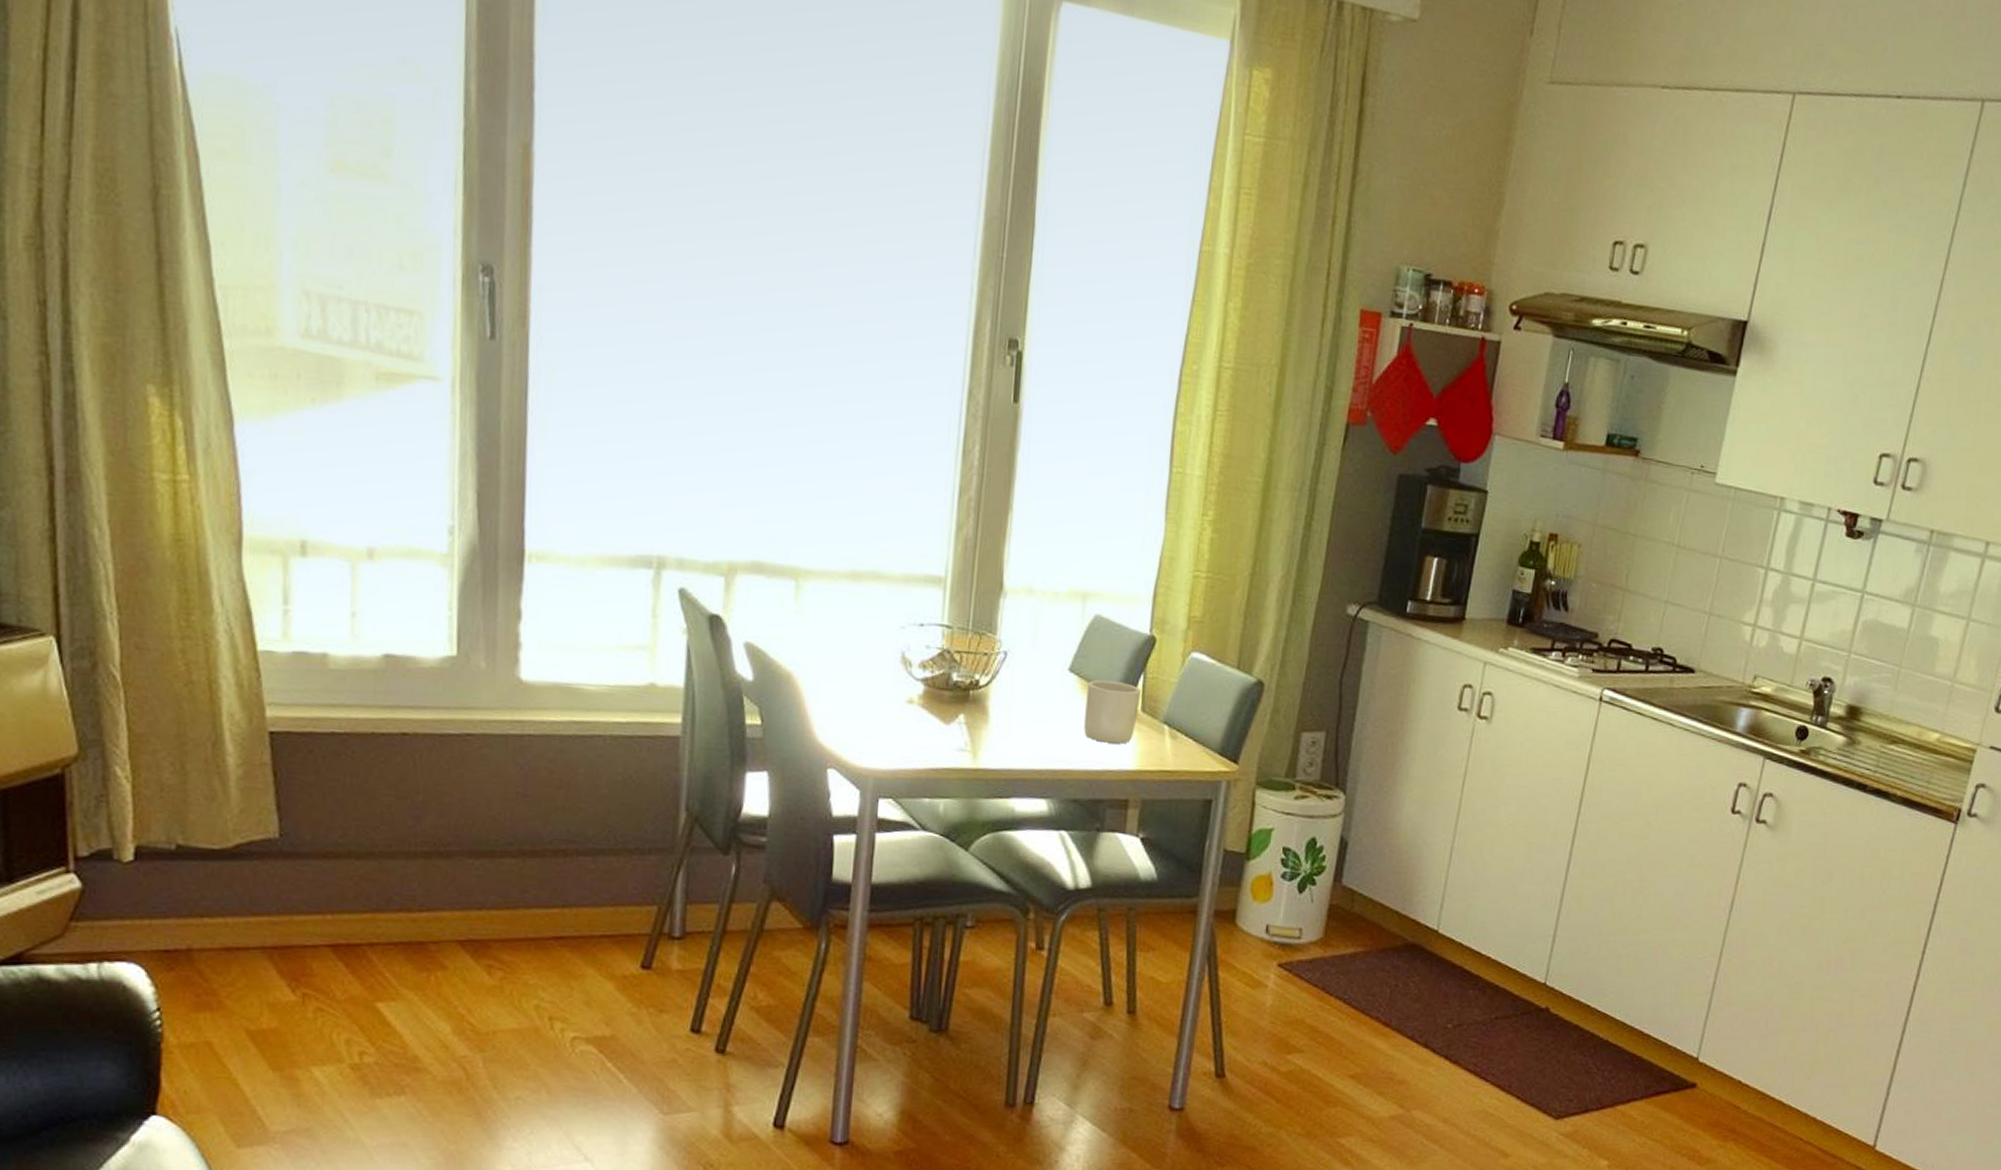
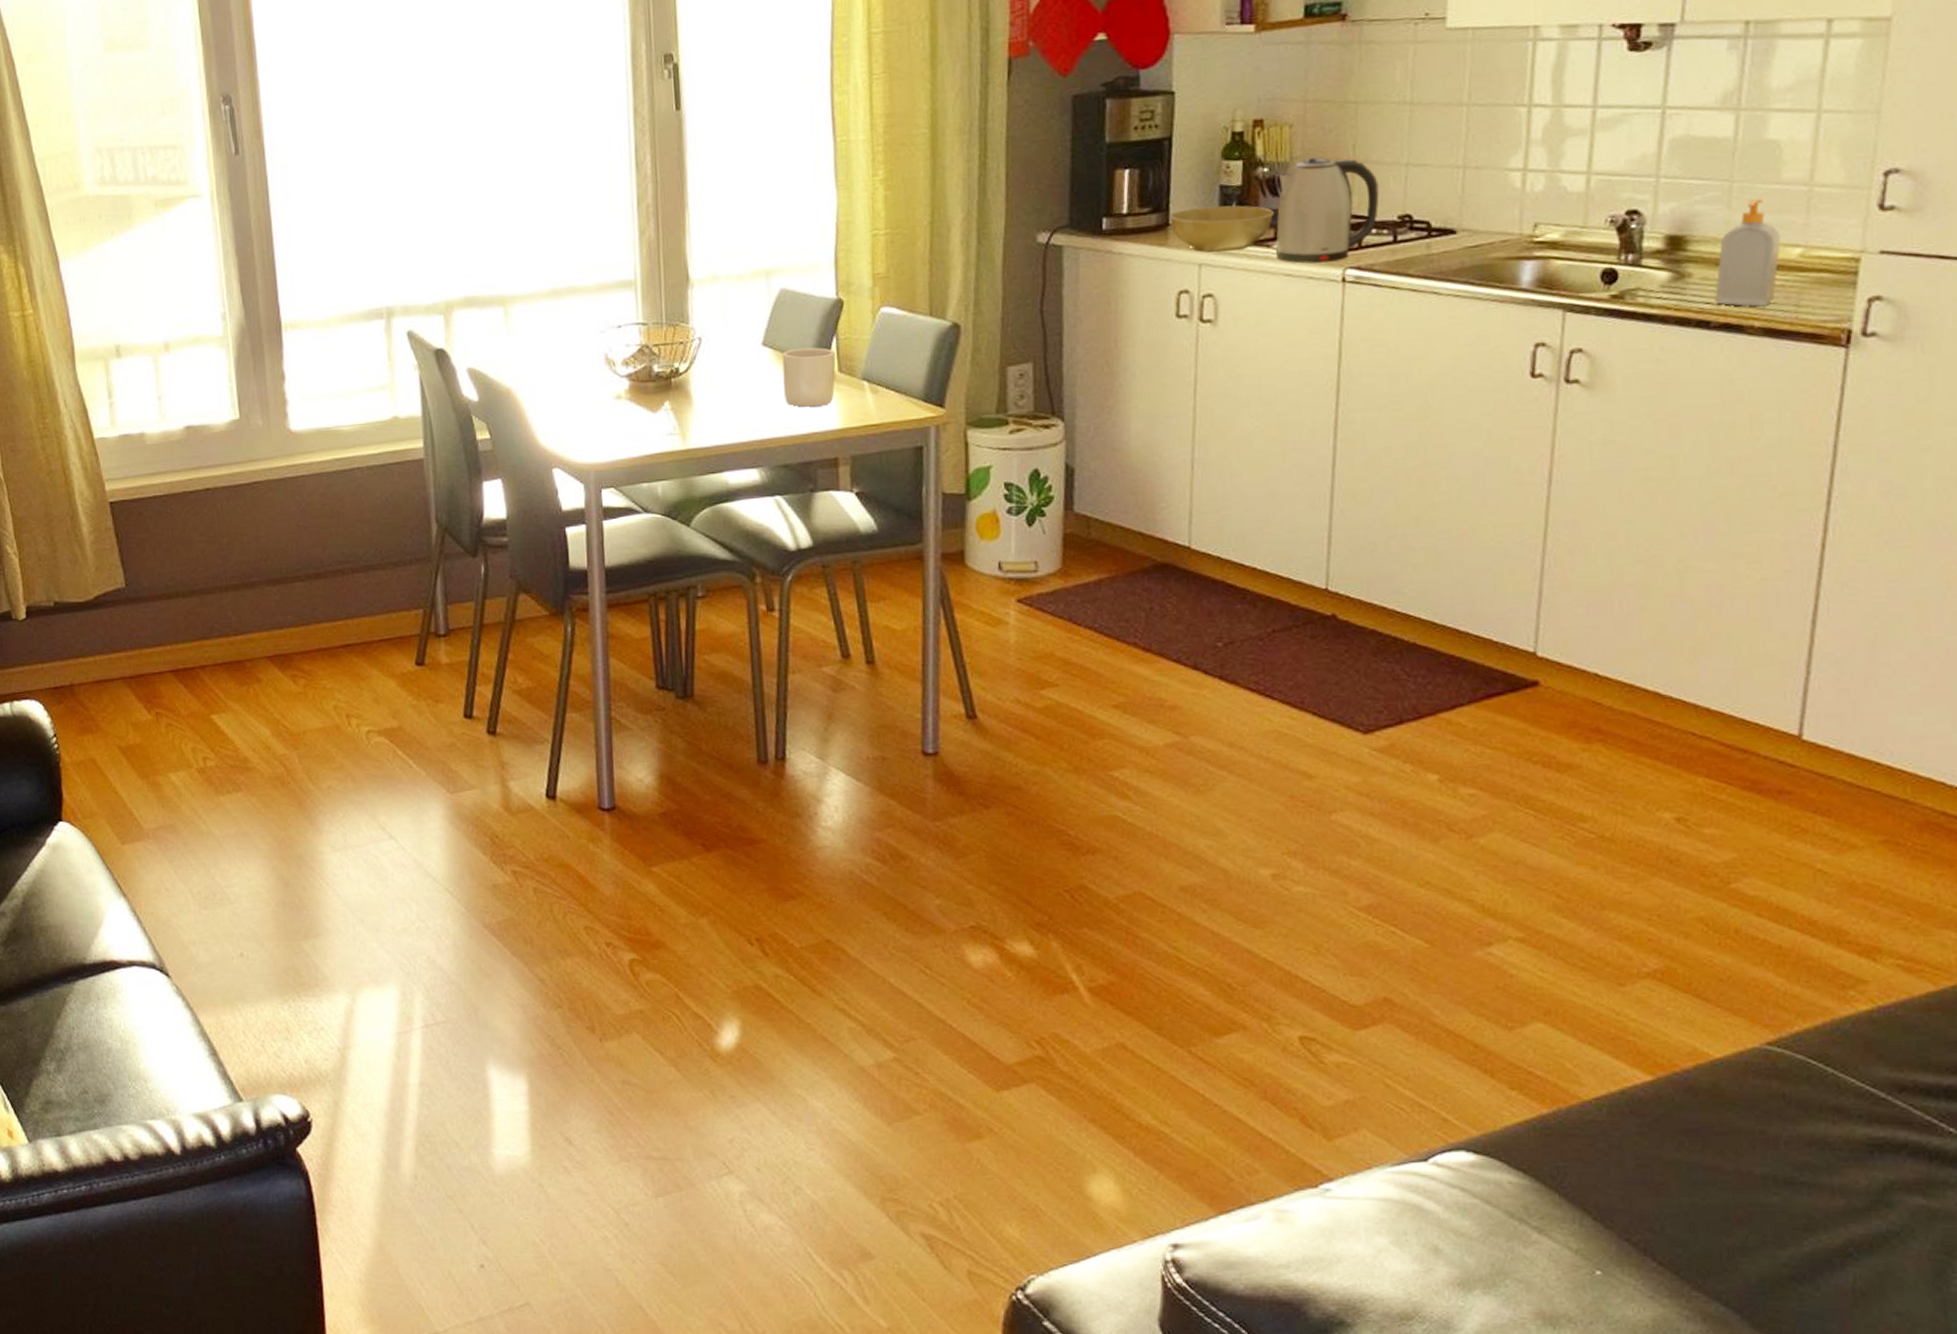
bowl: none [1466,606,1554,656] -> present [1169,205,1274,253]
kettle: none [1550,579,1642,681] -> present [1276,157,1380,264]
soap bottle: none [1873,684,1927,779] -> present [1714,198,1781,307]

